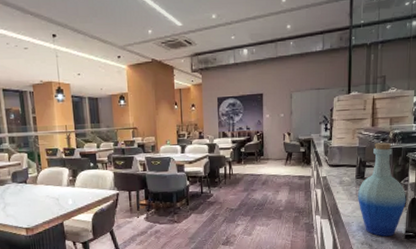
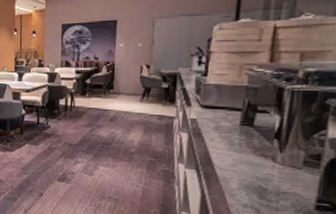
bottle: present [357,142,406,236] -> none [241,83,322,203]

